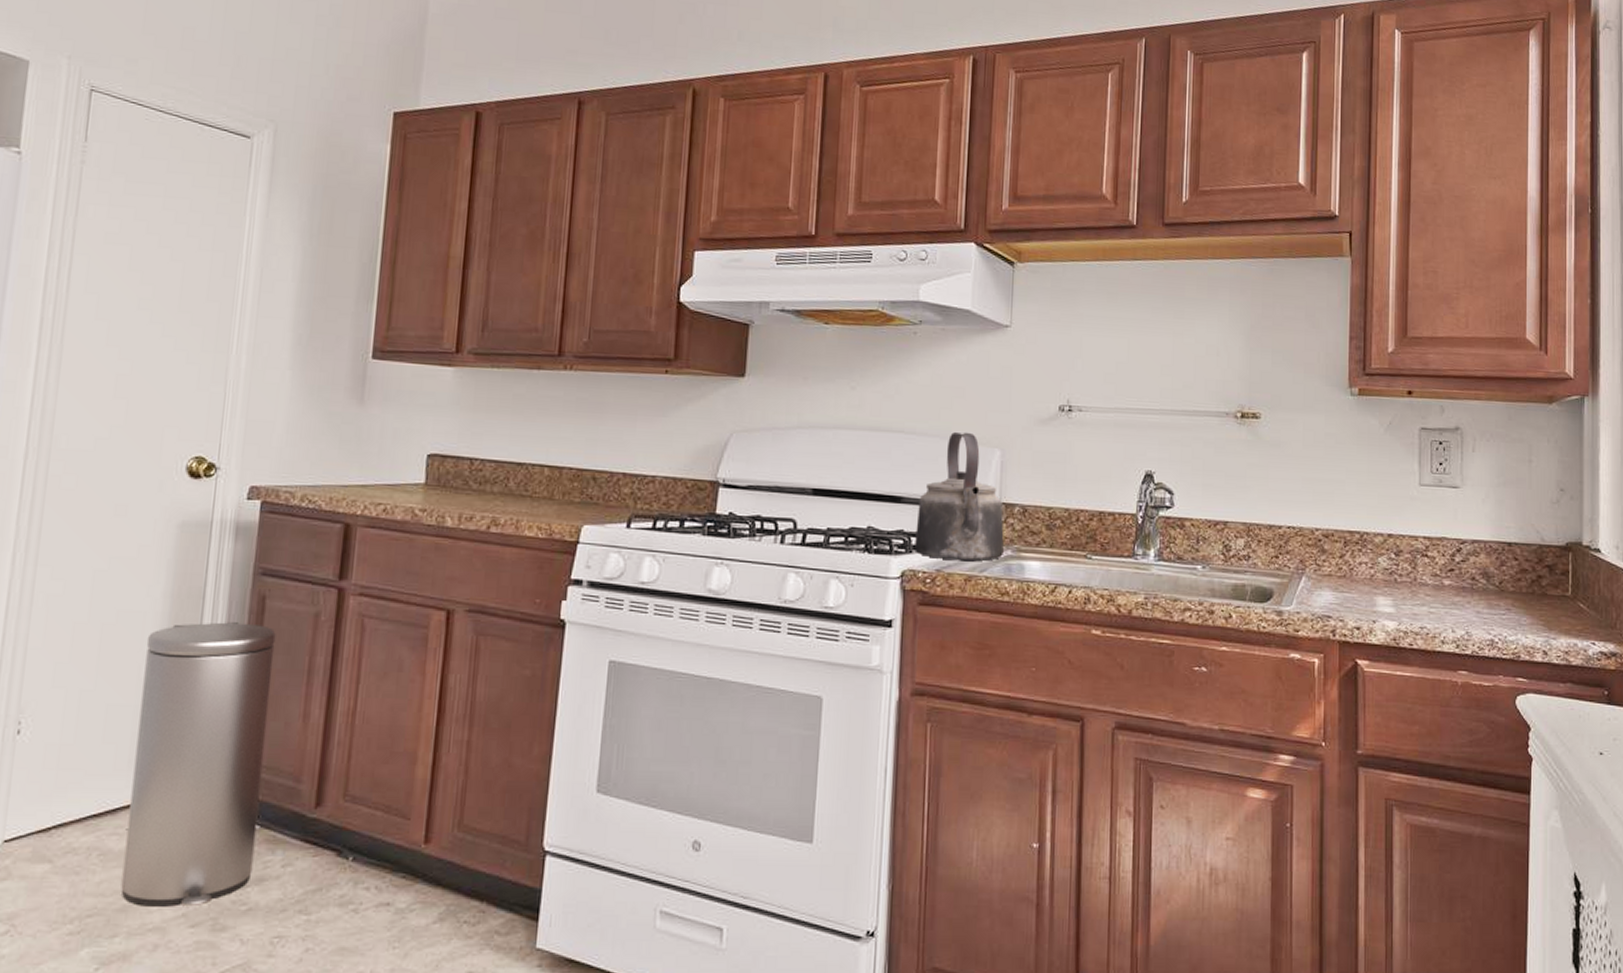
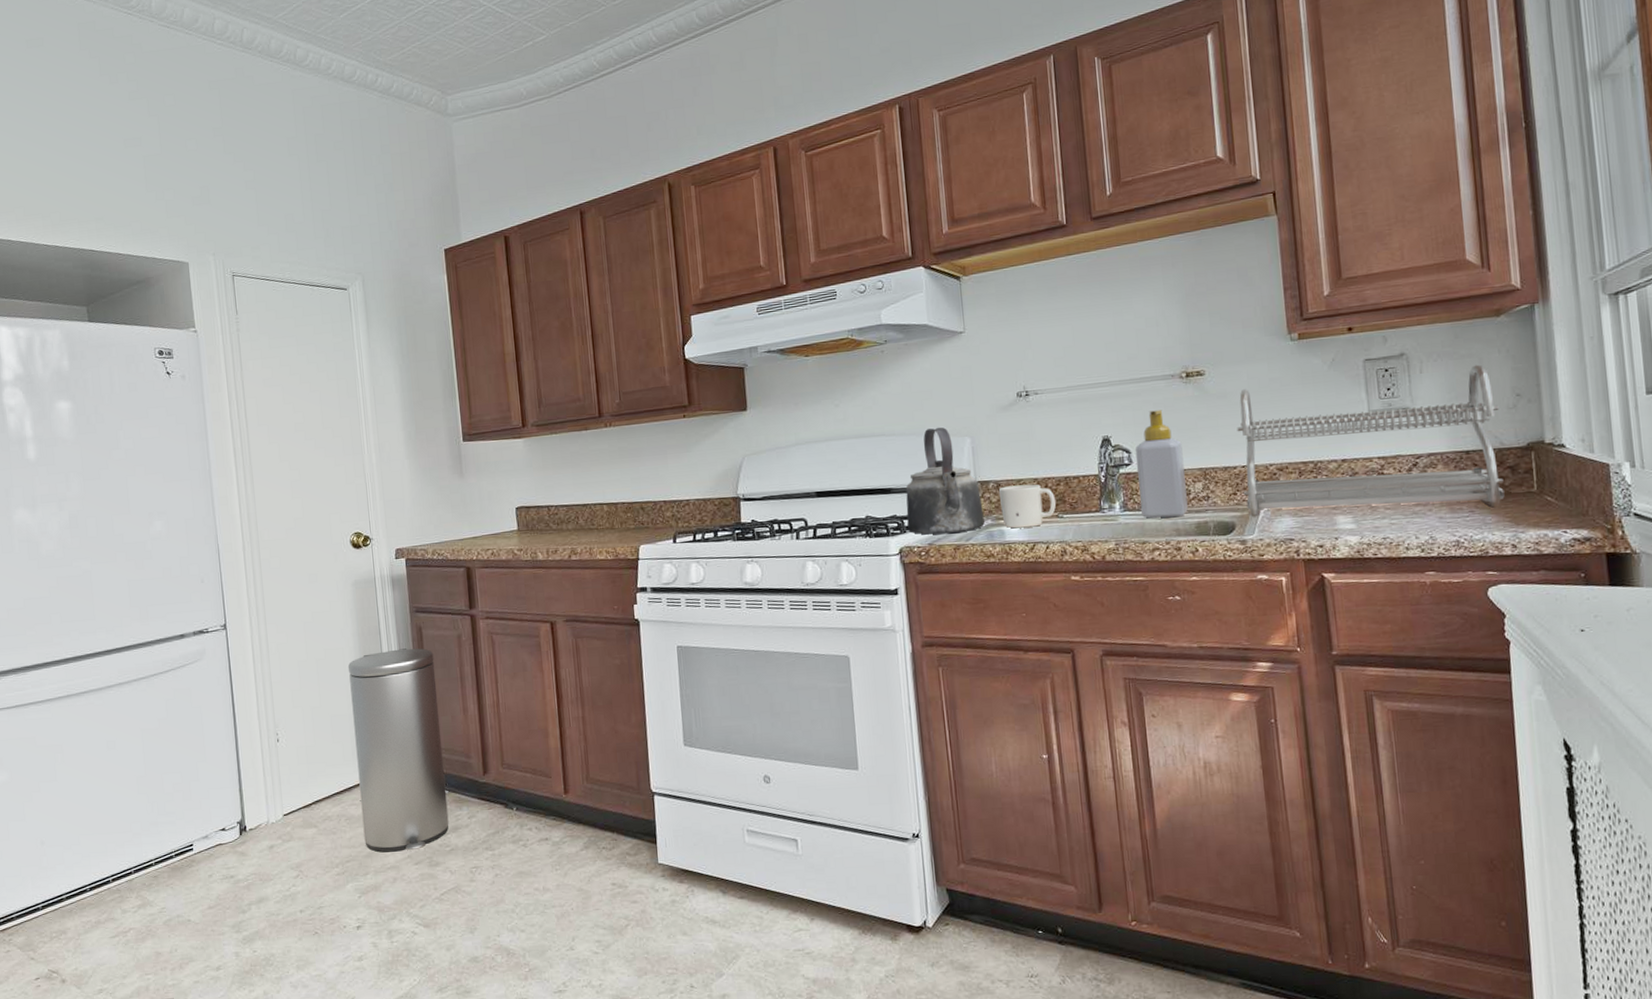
mug: none [1024,513,1087,566] -> present [998,484,1057,529]
soap bottle: none [1177,449,1228,576] -> present [1134,410,1188,519]
dish rack: none [1285,440,1543,610] -> present [1237,364,1505,517]

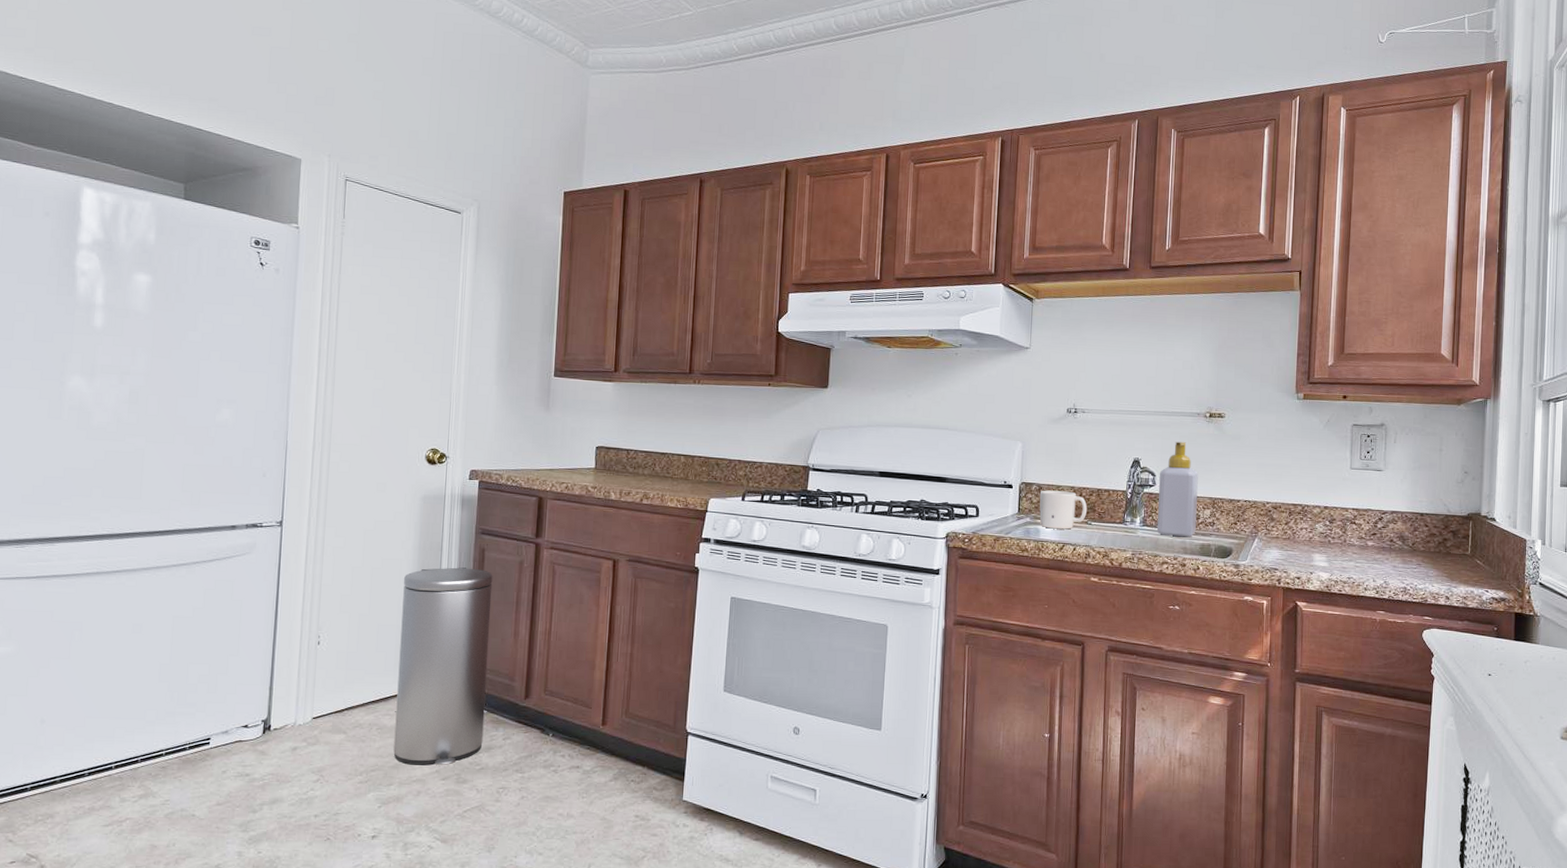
kettle: present [905,427,985,535] -> none [956,429,1024,526]
dish rack: present [1237,364,1505,517] -> none [1242,435,1450,565]

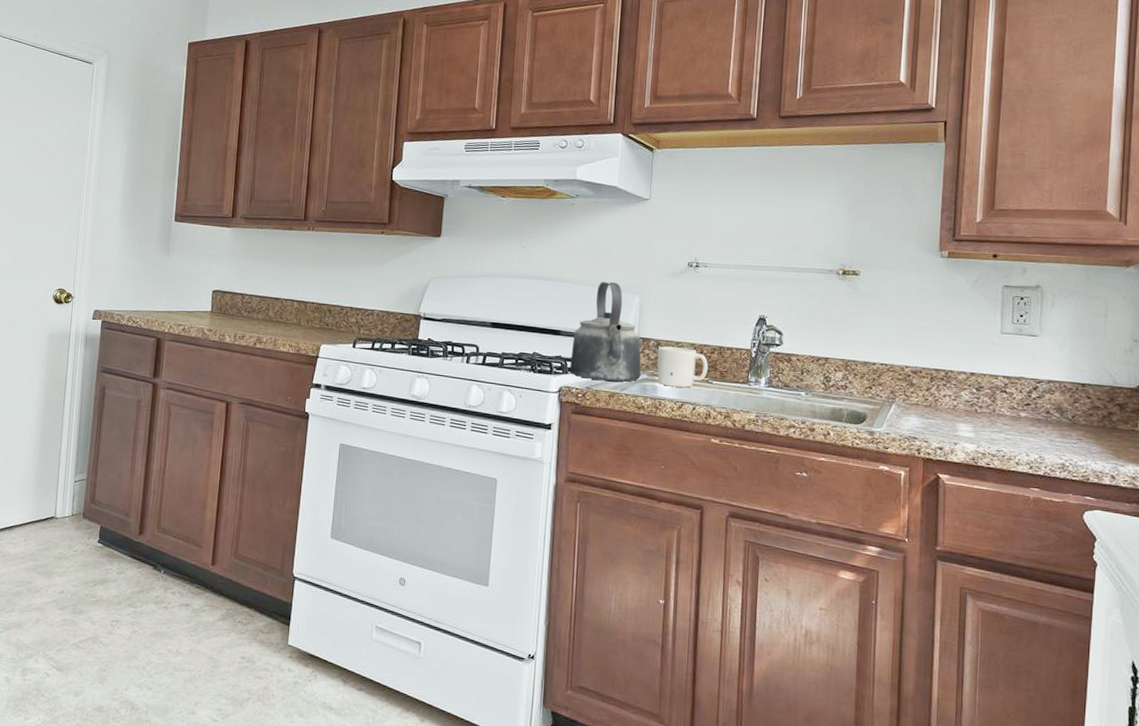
pedal bin: present [393,567,493,766] -> none [16,403,112,596]
kettle: none [956,429,1024,526] -> present [570,281,641,382]
soap bottle: present [1157,442,1198,538] -> none [784,299,830,401]

